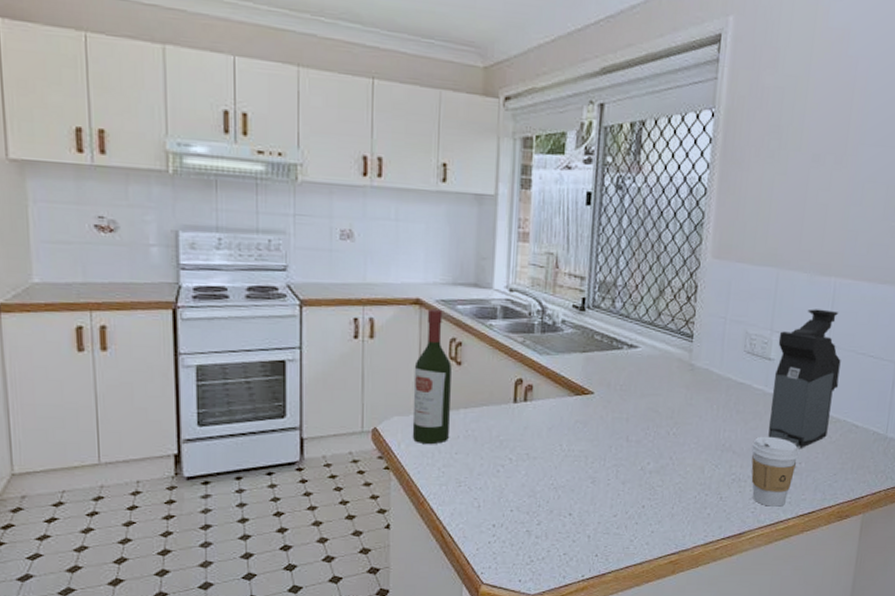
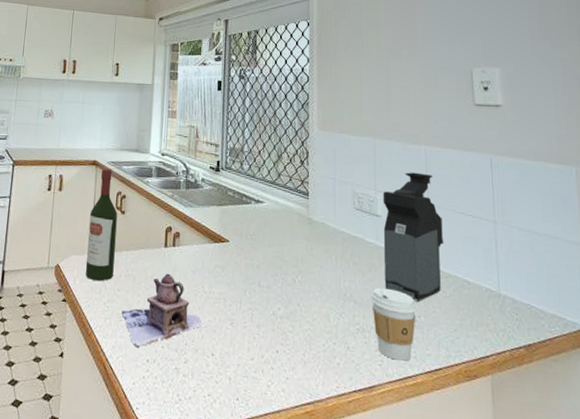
teapot: none [460,432,560,513] -> present [121,273,203,348]

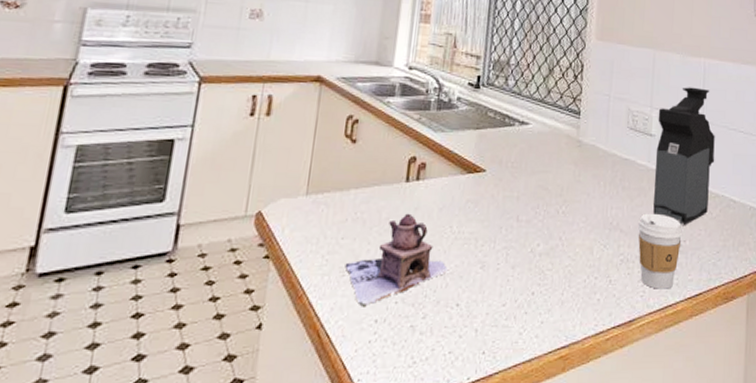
wine bottle: present [85,168,118,282] -> none [297,86,347,229]

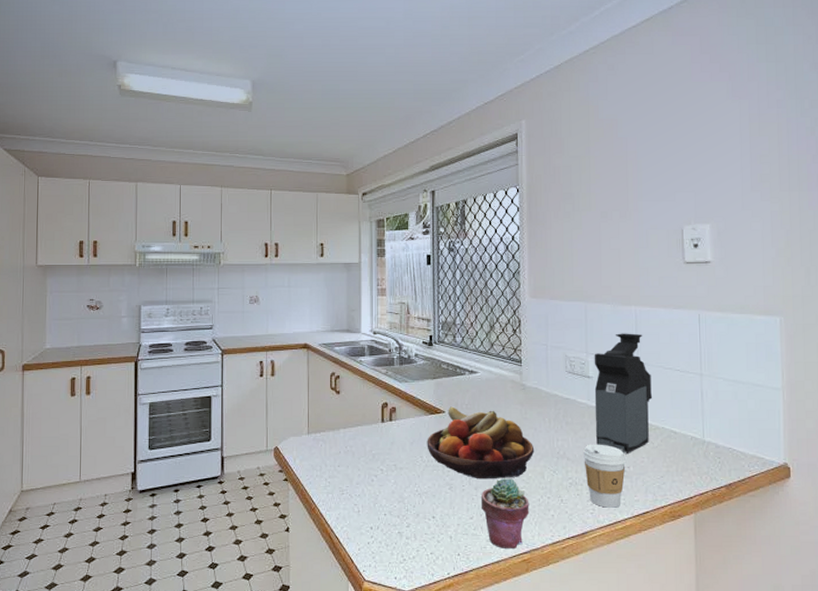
teapot: present [345,213,449,307] -> none [343,447,423,517]
fruit bowl: none [459,164,585,256] -> present [427,406,535,479]
potted succulent: none [516,254,574,343] -> present [480,478,529,548]

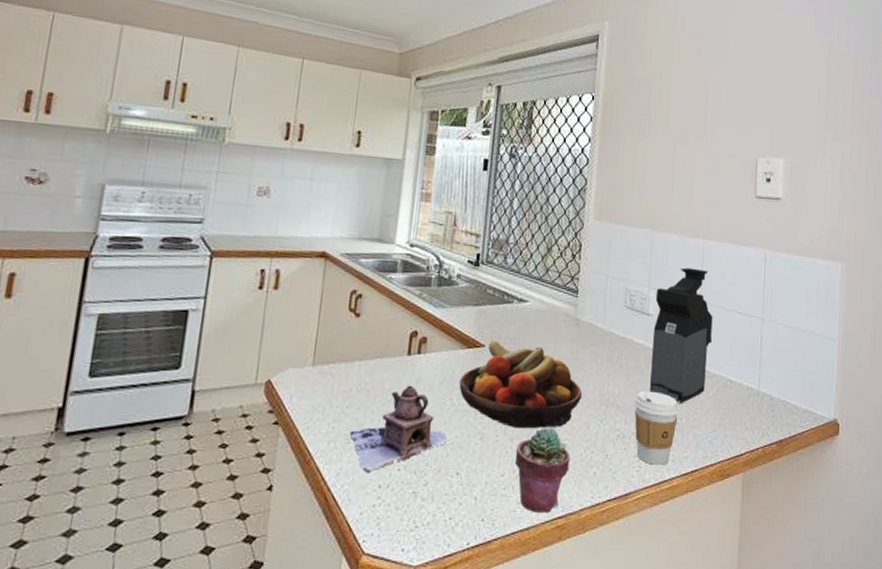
teapot: none [343,447,423,517] -> present [350,385,449,473]

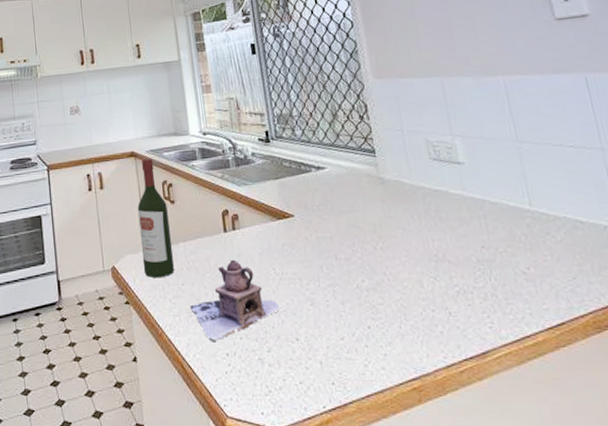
wine bottle: none [305,261,351,398] -> present [137,158,174,278]
fruit bowl: present [459,340,582,429] -> none [277,209,407,292]
potted succulent: present [514,428,571,512] -> none [350,289,412,375]
coffee cup: present [634,391,680,465] -> none [467,242,526,320]
coffee maker: present [650,267,713,403] -> none [461,107,549,252]

